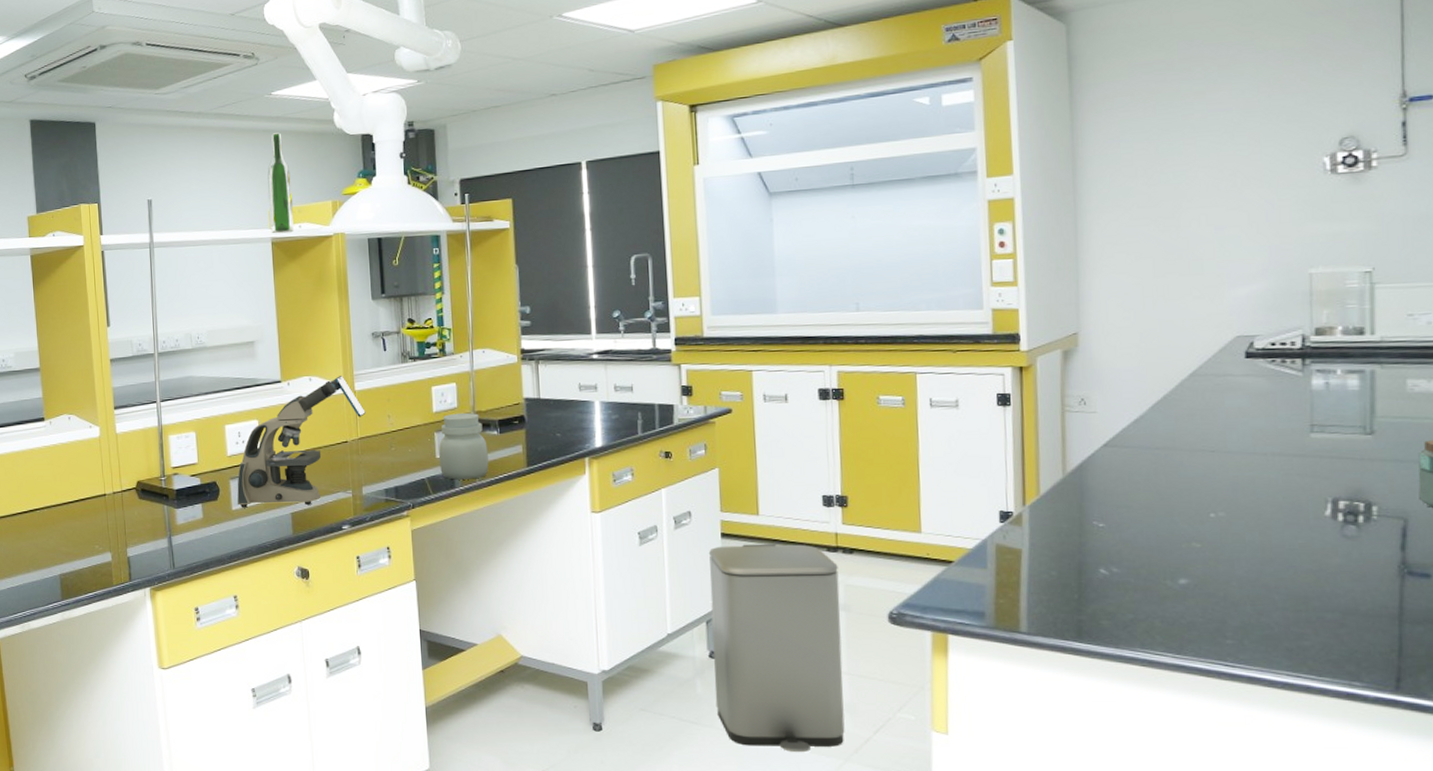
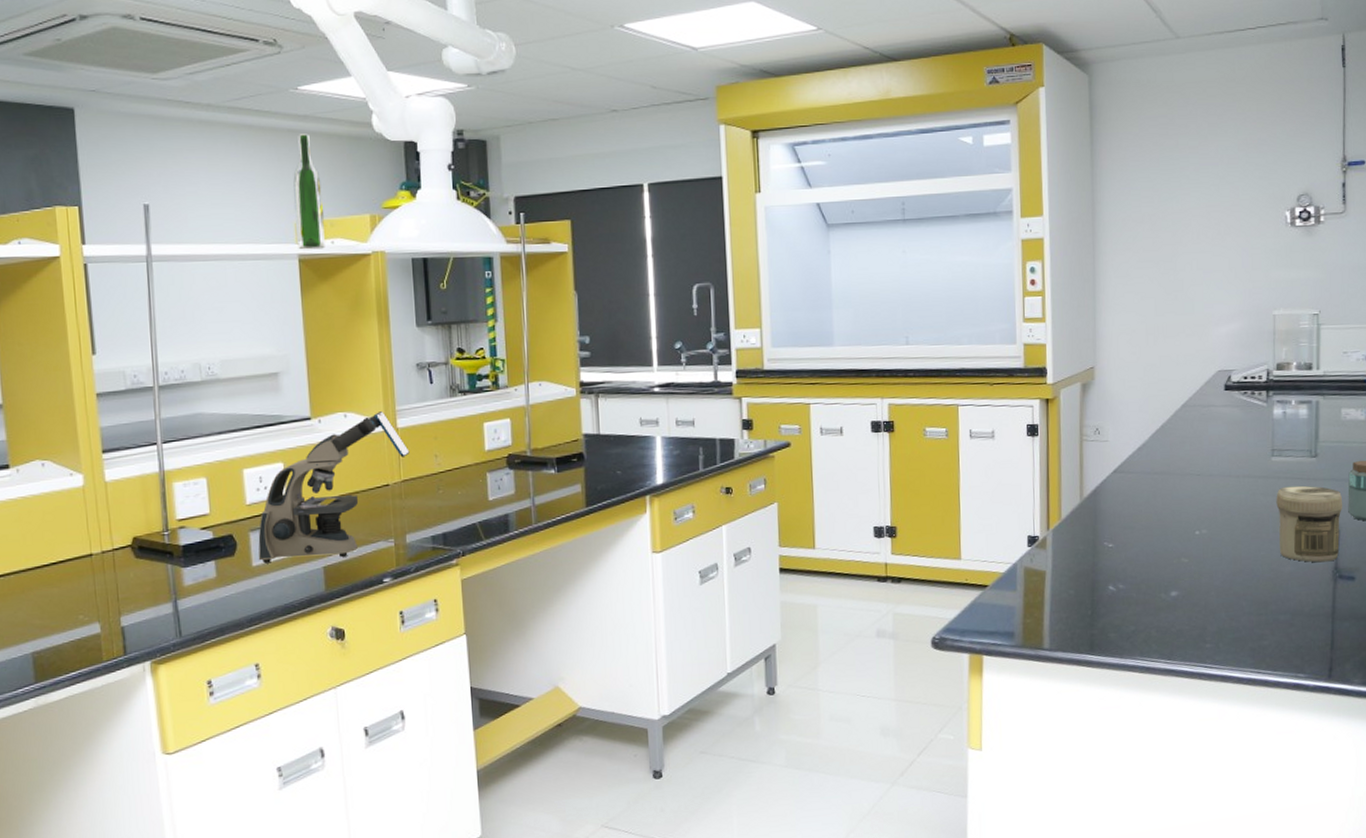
jar: present [439,412,489,480] -> none [491,450,546,524]
pedal bin: present [709,543,845,753] -> none [768,576,892,782]
jar: none [1317,466,1412,555] -> present [1276,485,1343,563]

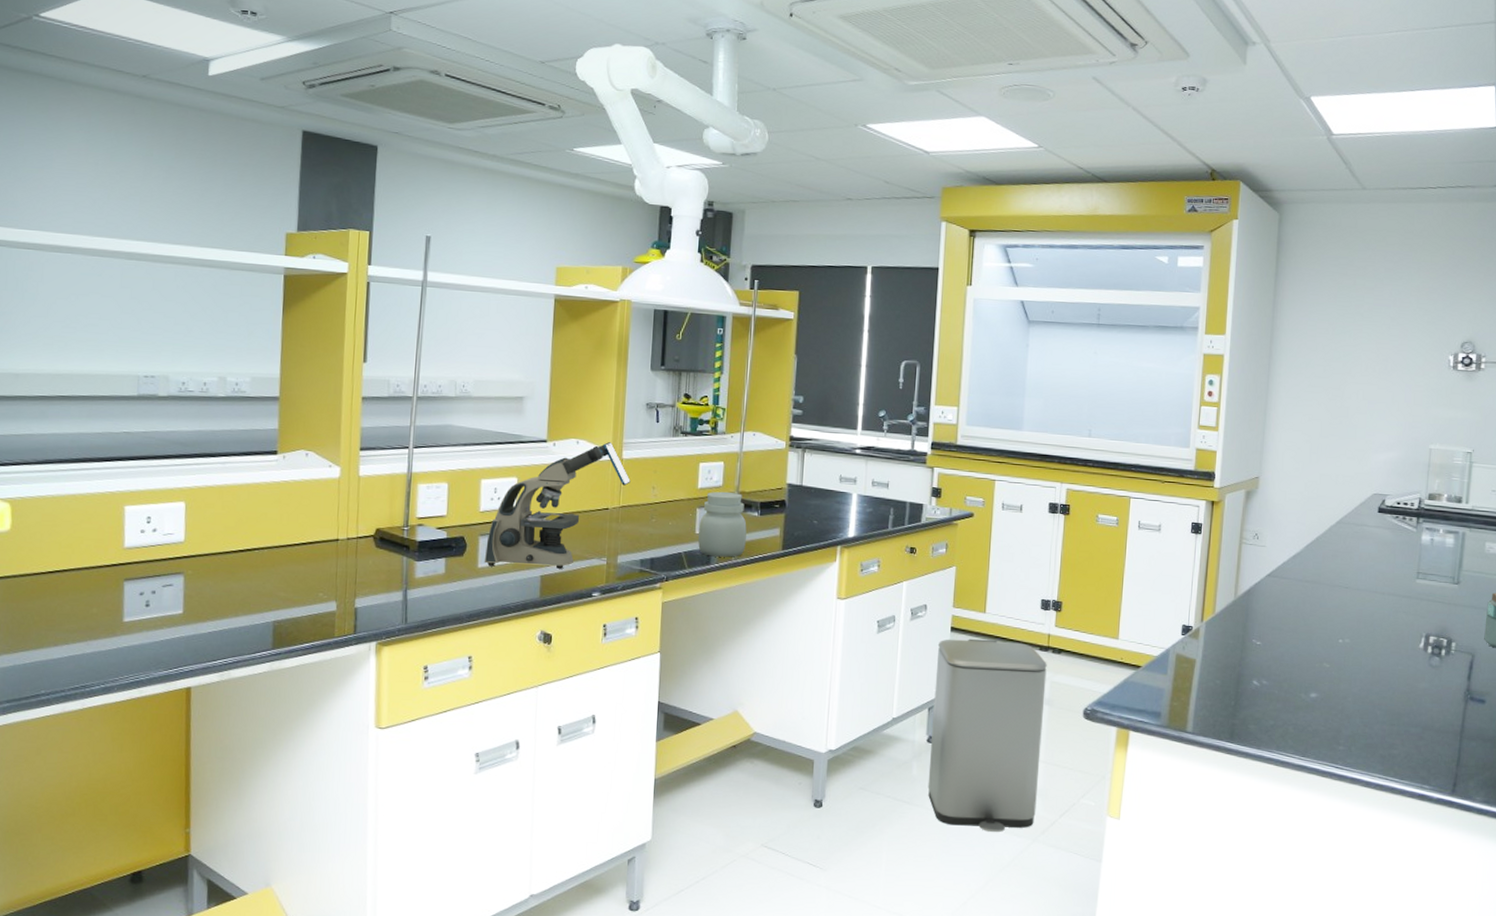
wine bottle: present [293,134,326,250] -> none [555,189,583,293]
jar: none [491,450,546,524] -> present [698,491,747,557]
pedal bin: none [768,576,892,782] -> present [927,638,1047,833]
jar: present [1276,485,1343,563] -> none [1416,608,1480,683]

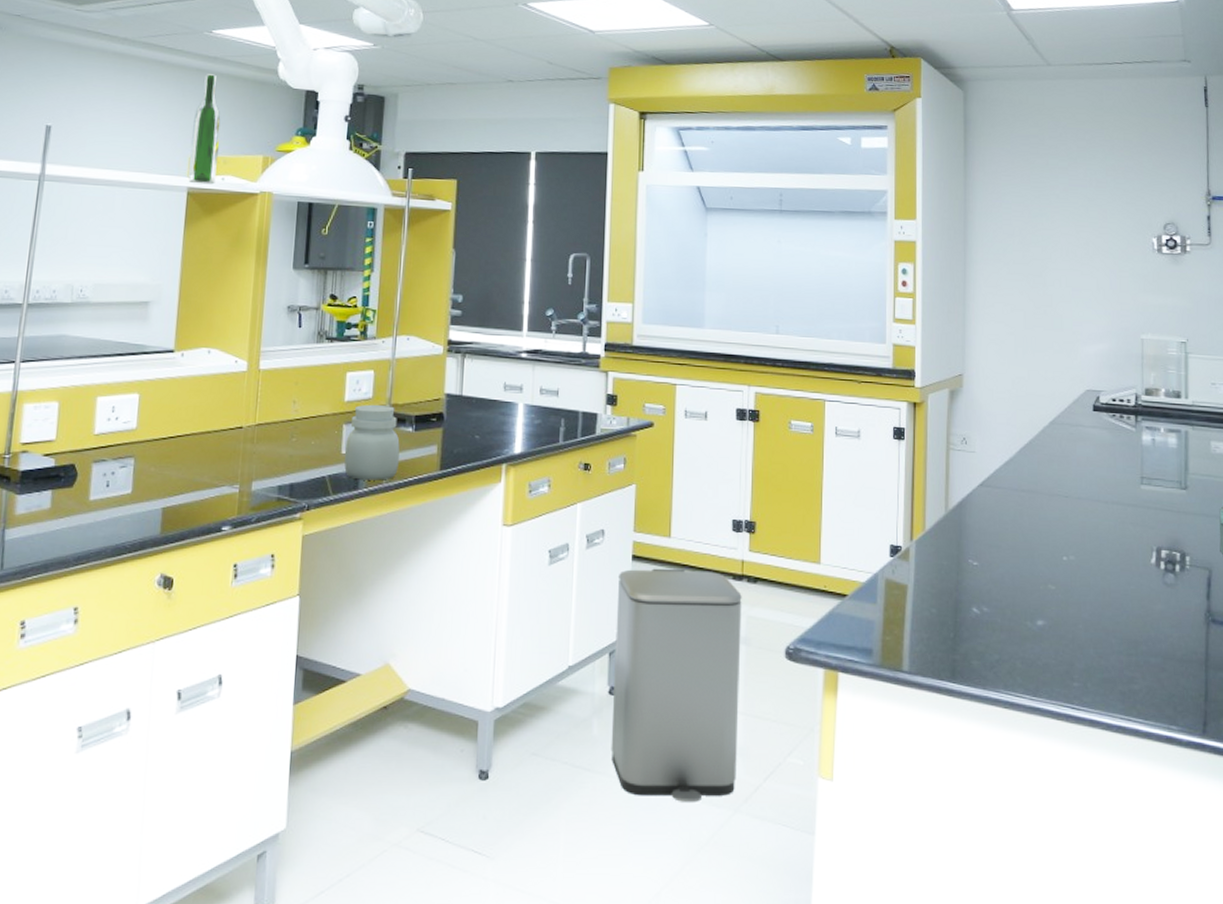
microscope: present [484,442,631,569] -> none [96,351,268,499]
wine bottle: none [555,189,583,293] -> present [188,74,221,185]

